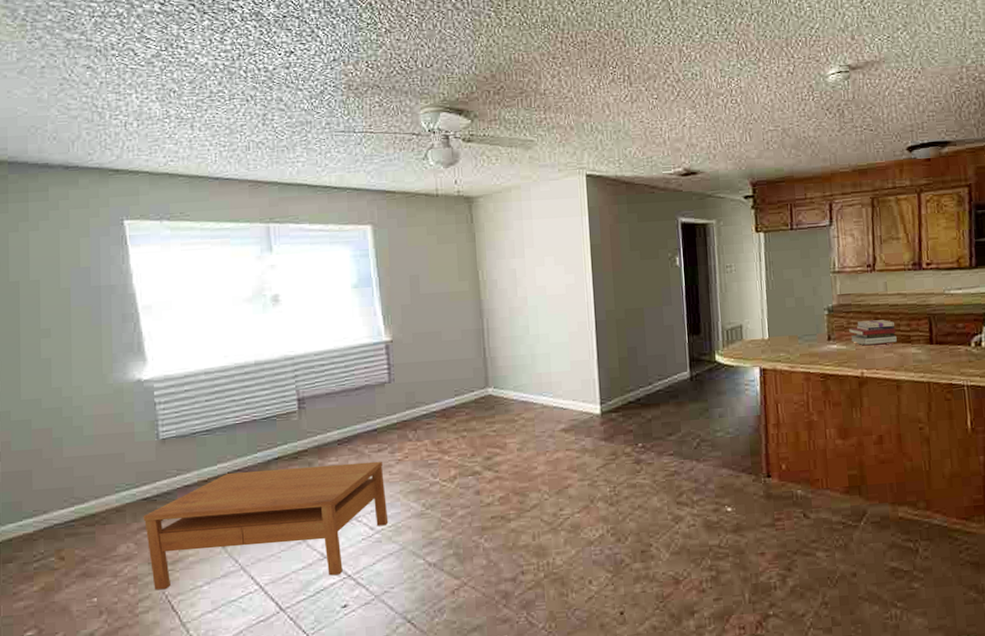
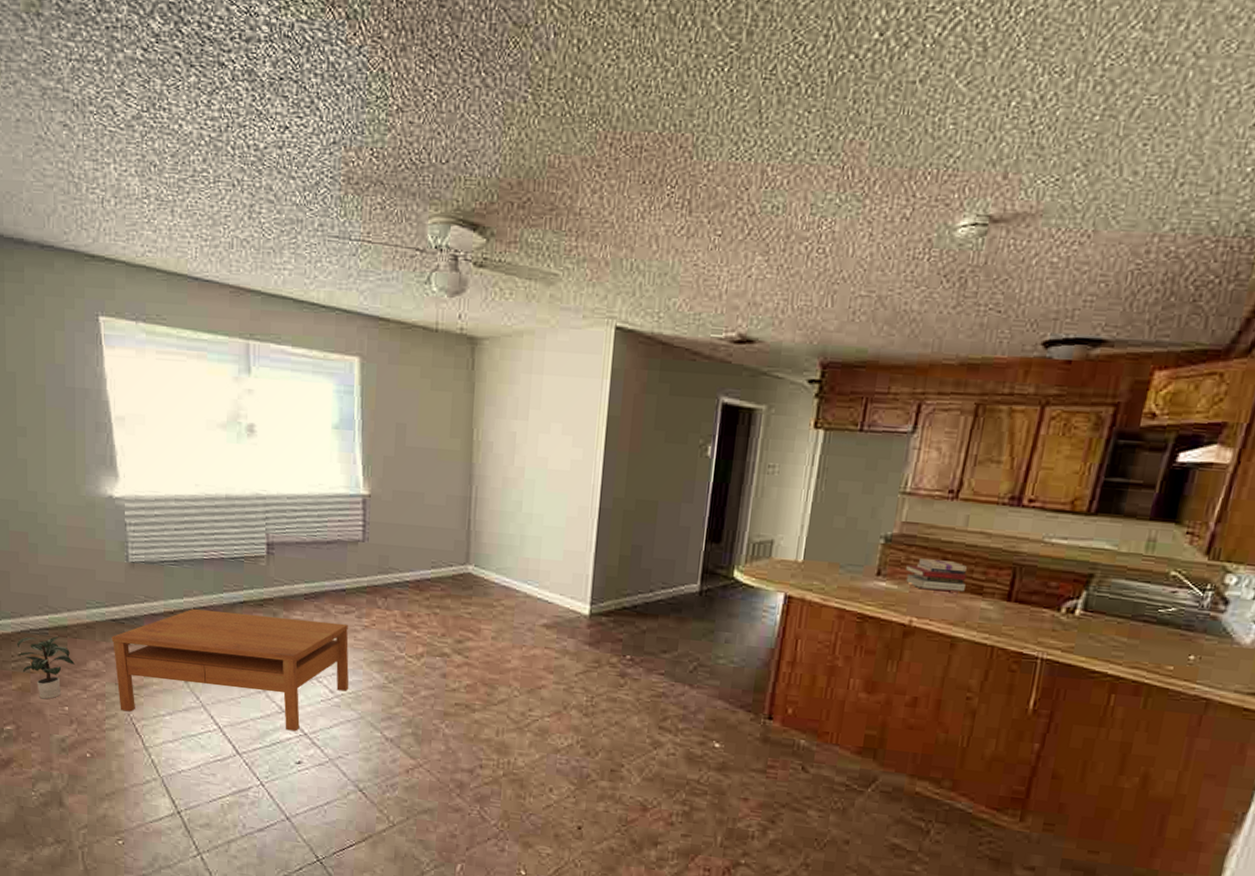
potted plant: none [40,527,104,595] -> present [17,636,75,700]

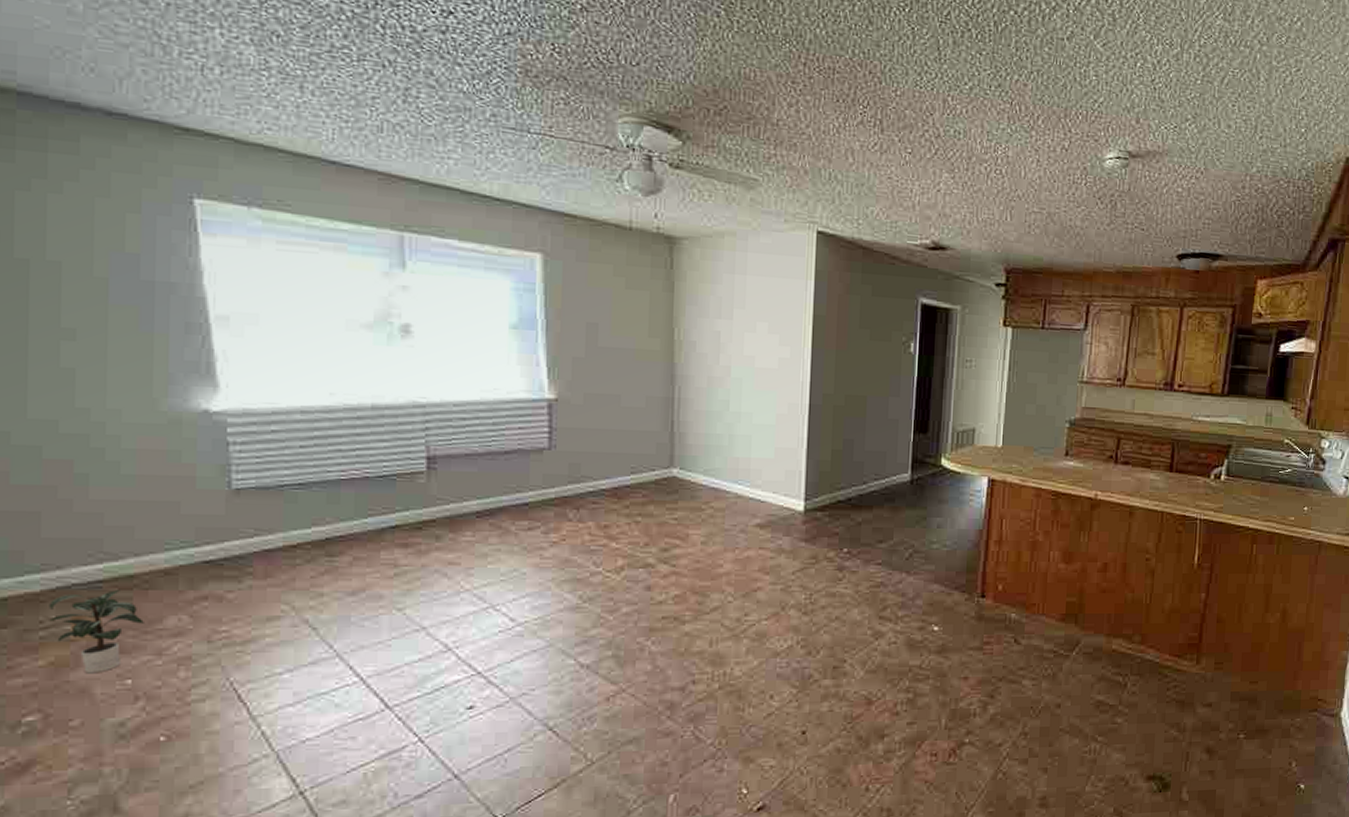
coffee table: present [111,608,349,731] -> none [203,538,535,675]
books: present [906,558,967,593] -> none [1089,439,1137,467]

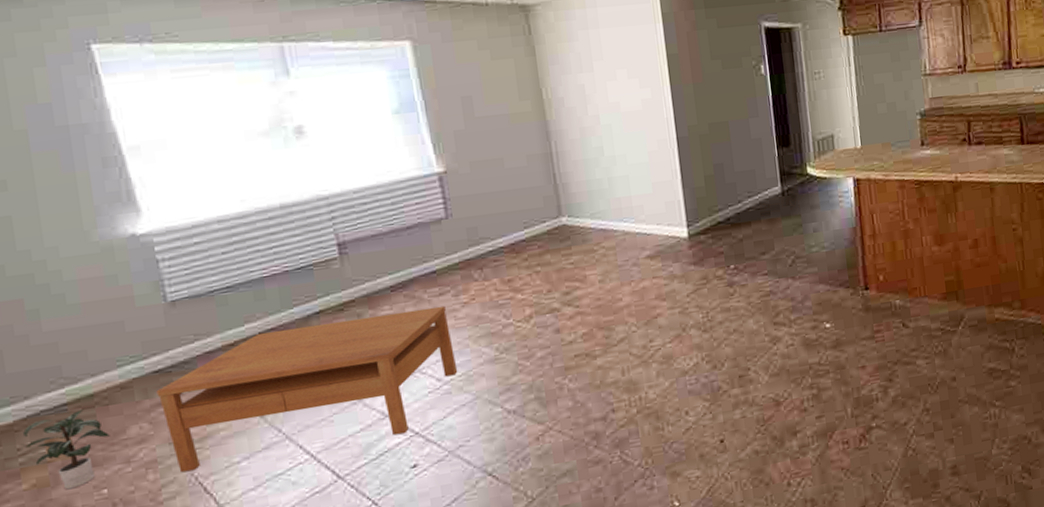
coffee table: none [203,538,535,675] -> present [156,305,458,473]

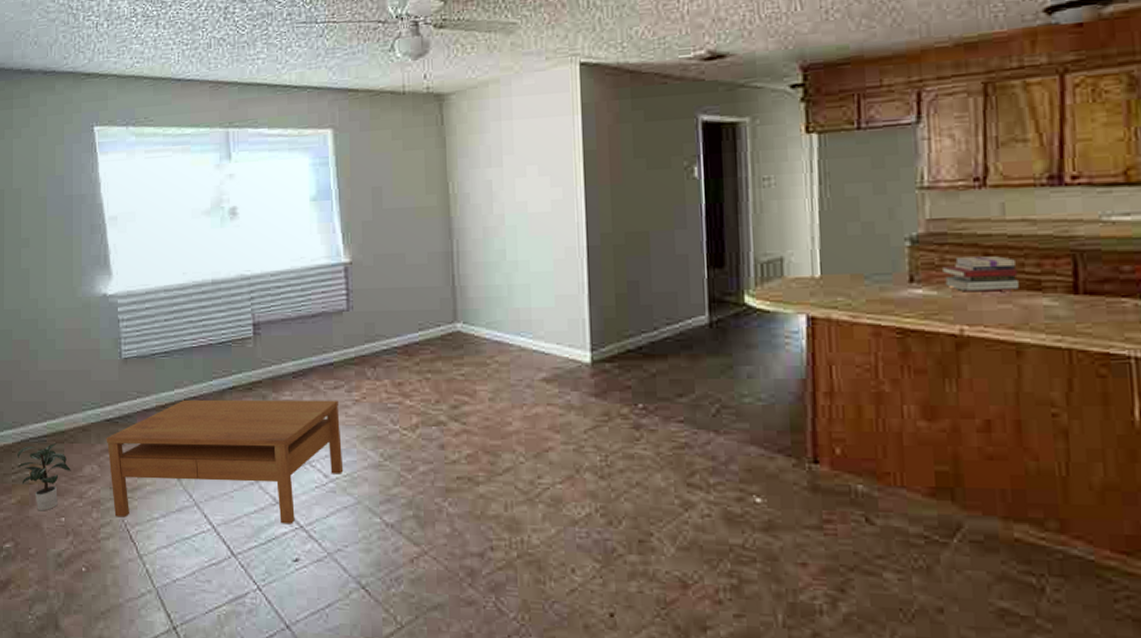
books: none [942,121,989,150] -> present [942,256,1019,292]

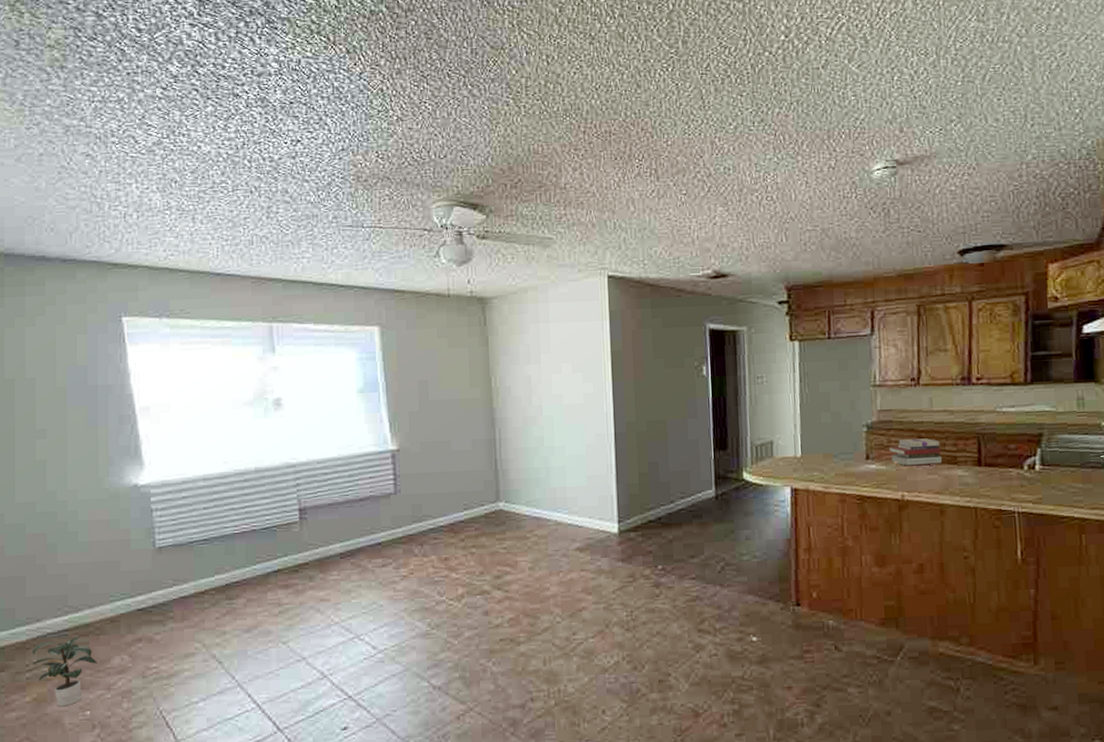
coffee table: present [106,399,344,525] -> none [138,576,392,705]

